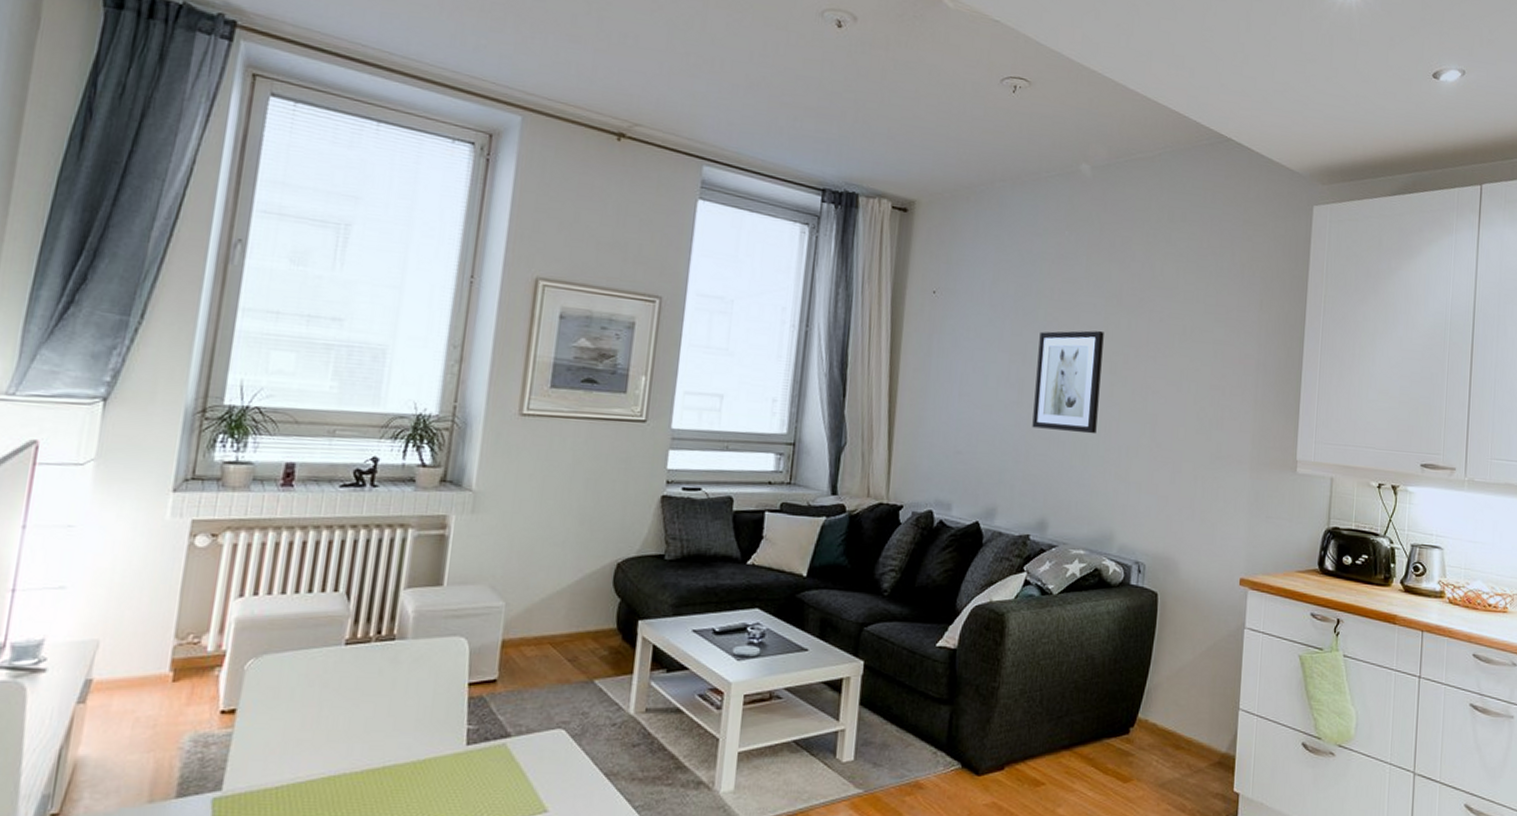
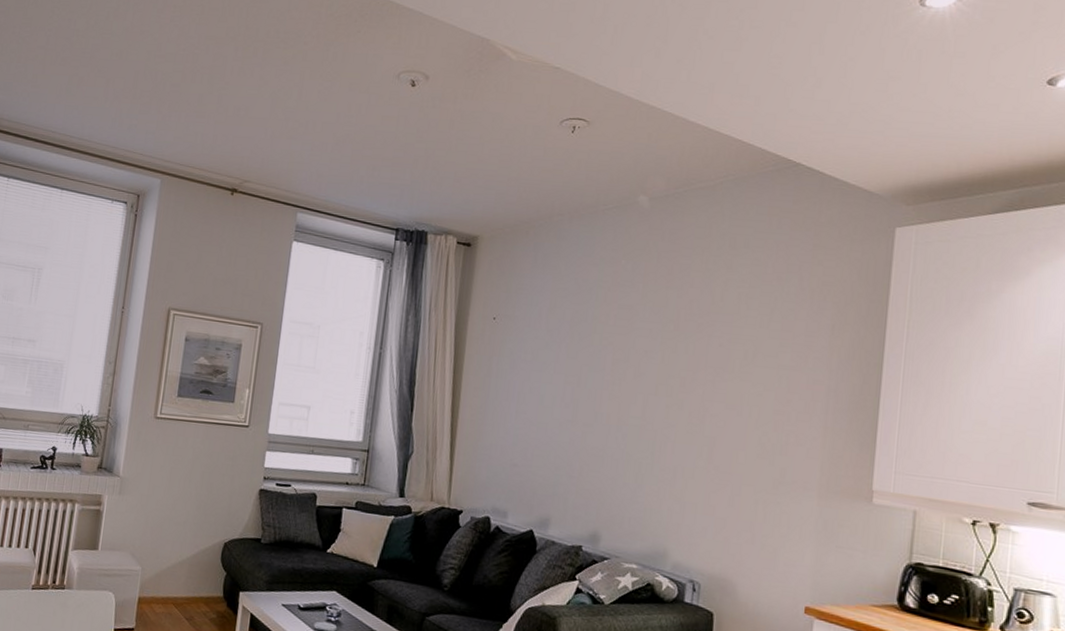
wall art: present [1032,330,1104,434] -> none [586,354,660,454]

